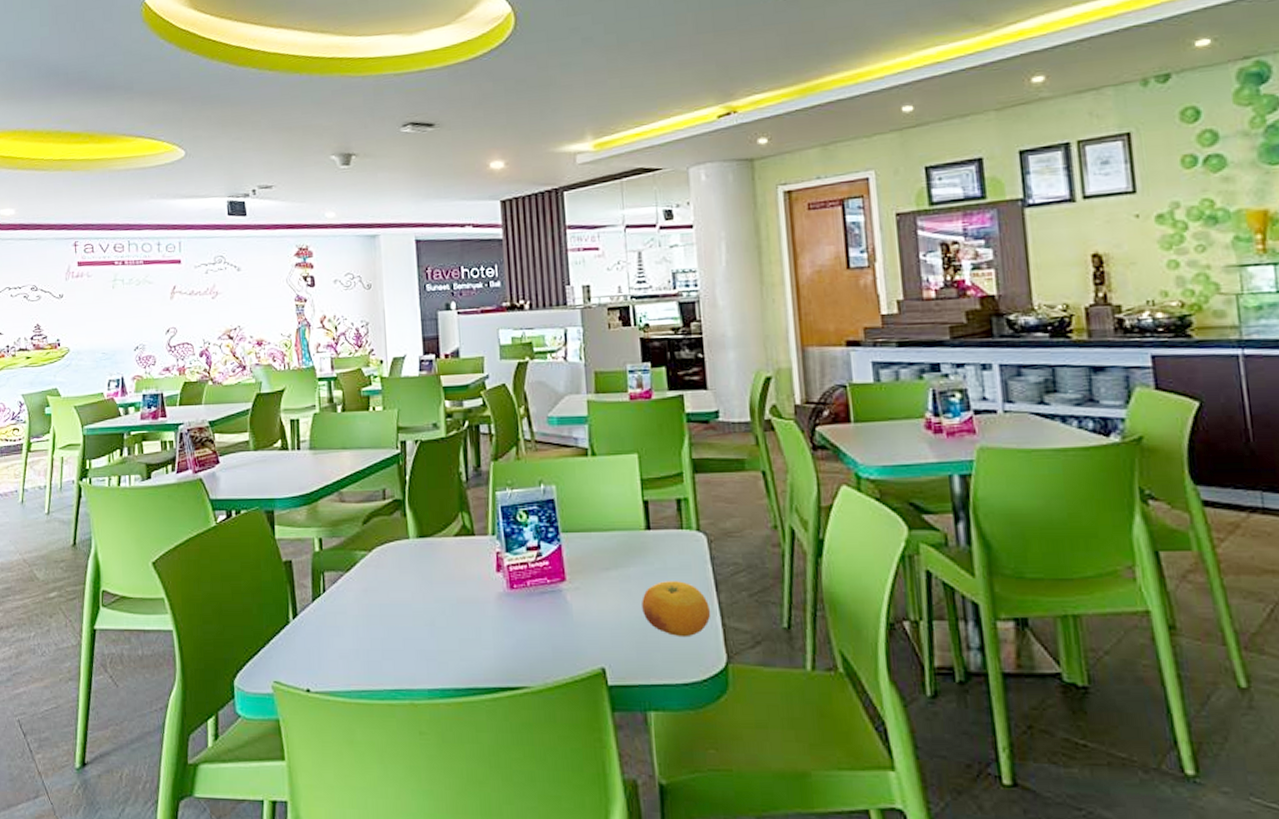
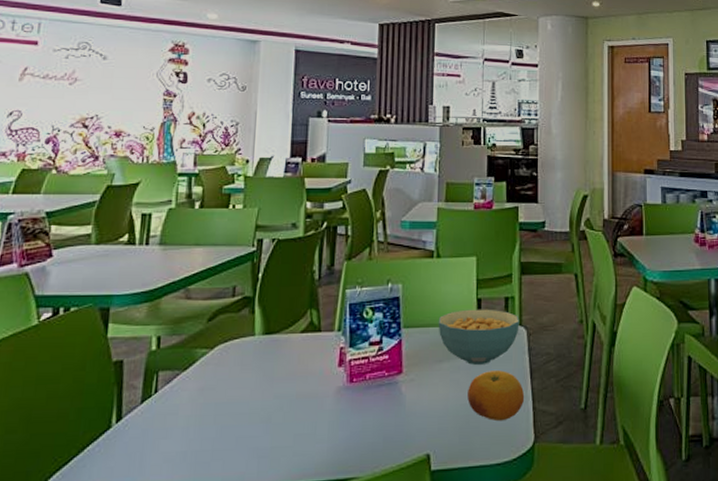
cereal bowl: none [600,512,697,574] -> present [438,309,520,365]

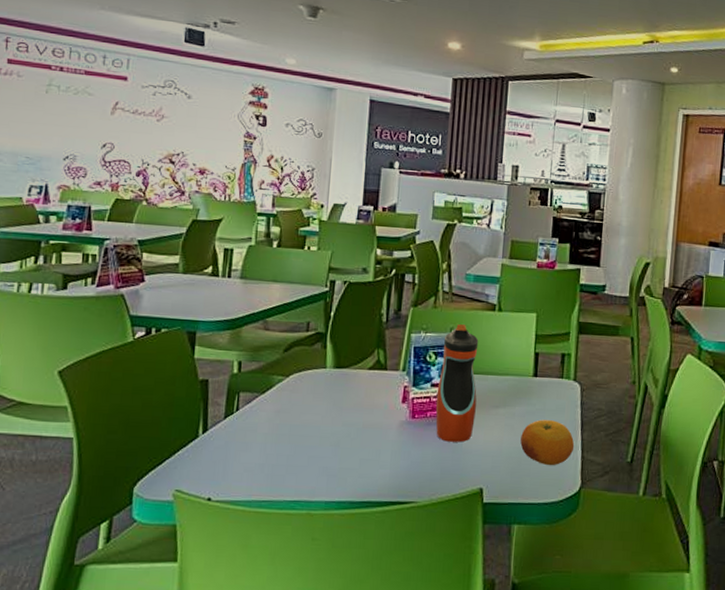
water bottle: none [375,275,419,405] -> present [435,324,479,442]
cereal bowl: present [438,309,520,365] -> none [496,361,574,413]

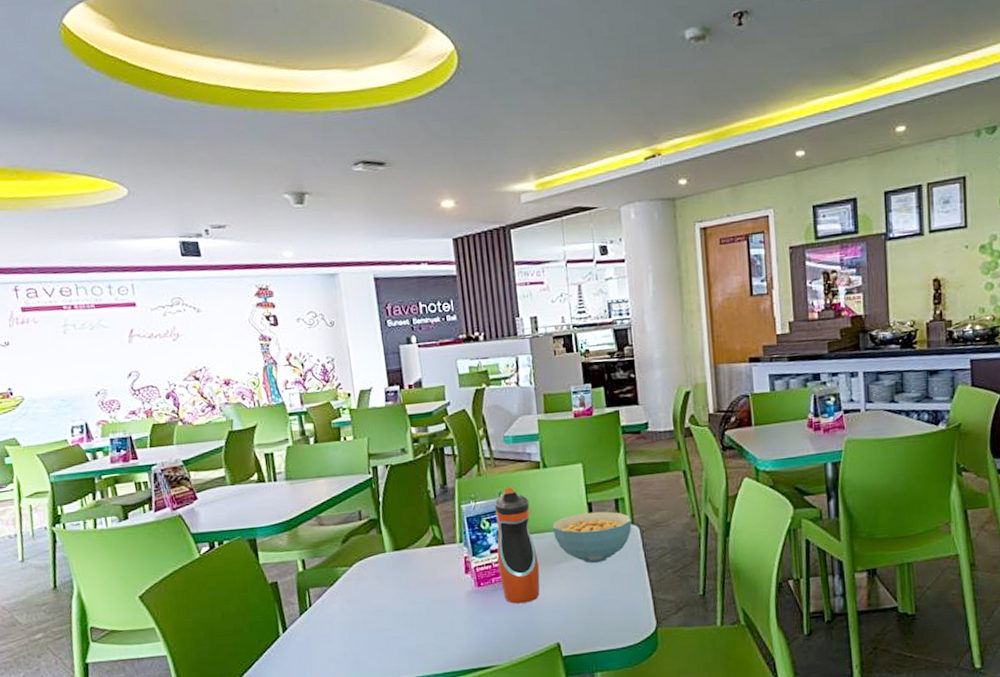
cereal bowl: none [496,361,574,413] -> present [552,511,632,563]
fruit: present [520,420,575,466] -> none [588,566,644,611]

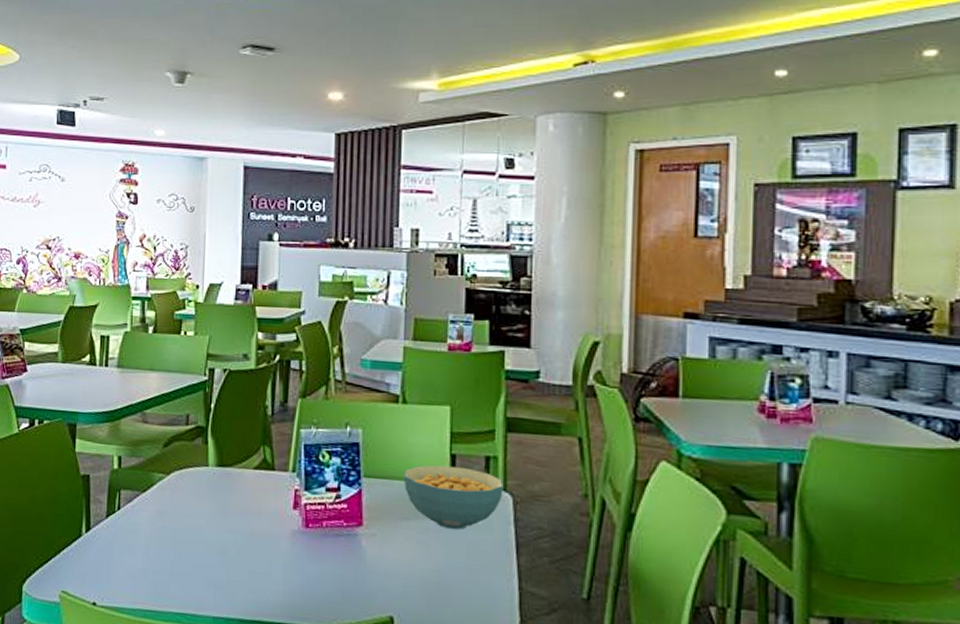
water bottle: present [495,487,540,604] -> none [332,419,381,560]

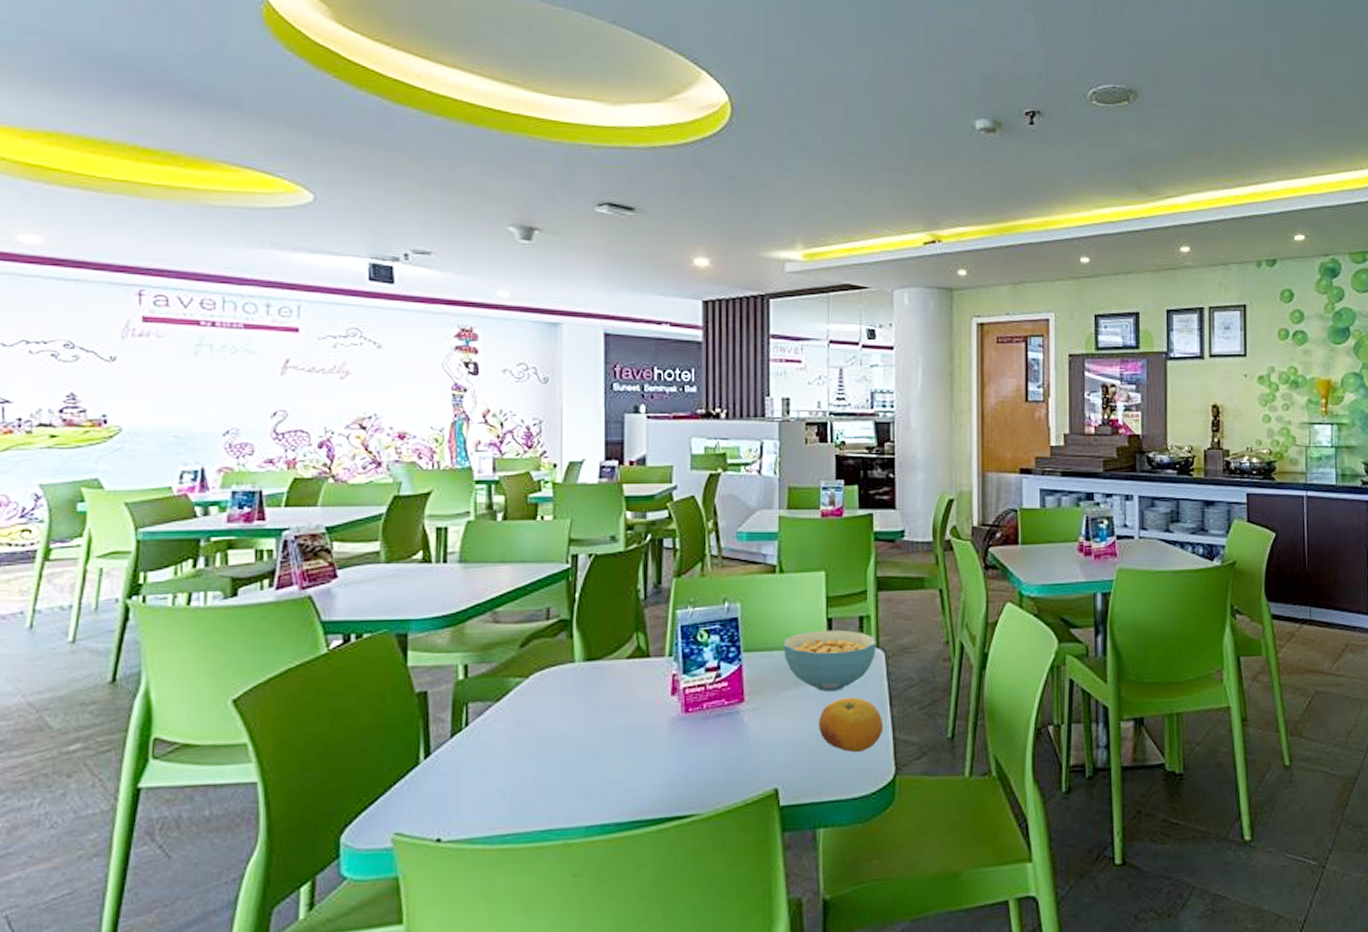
fruit: none [438,537,509,596] -> present [819,697,884,753]

